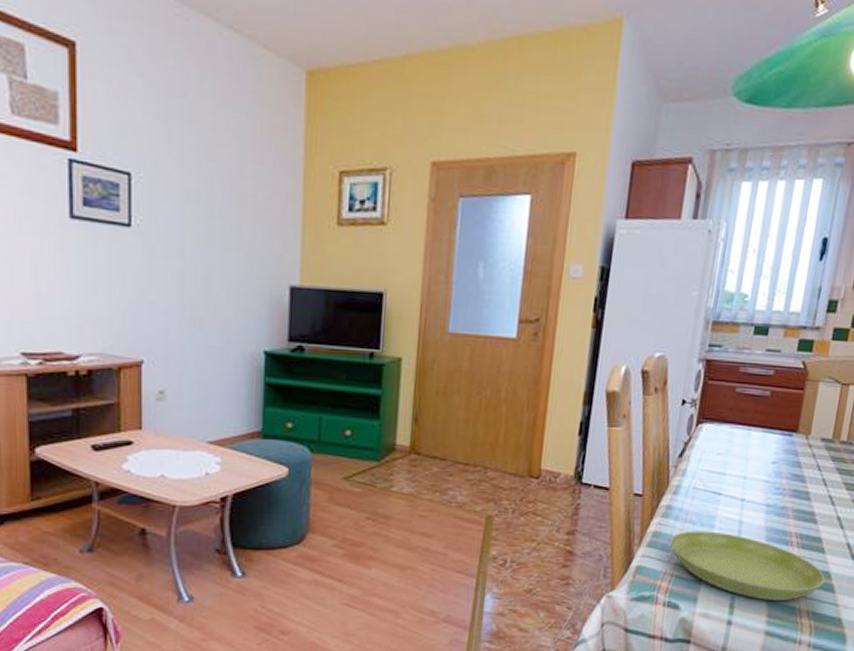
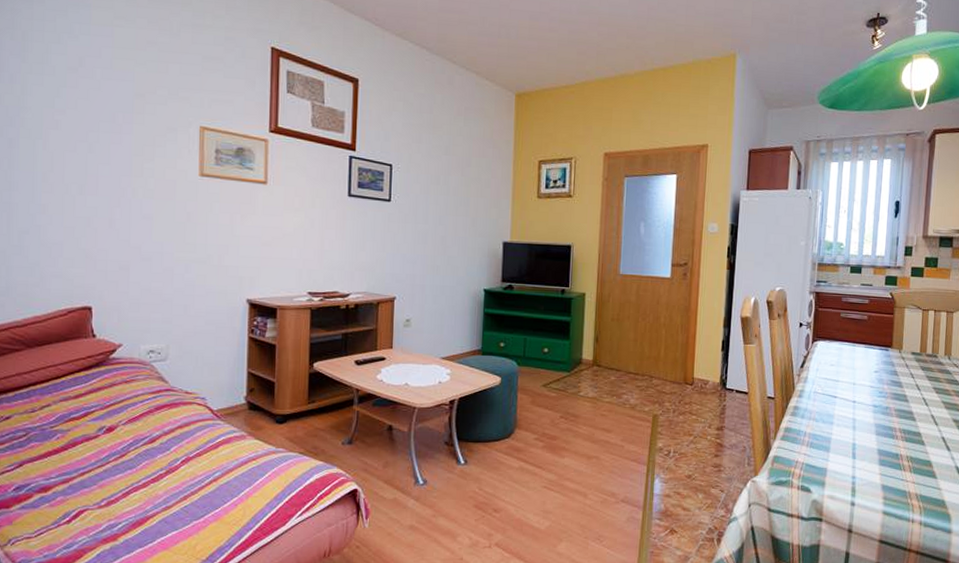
saucer: present [669,531,826,600] -> none [799,427,928,485]

